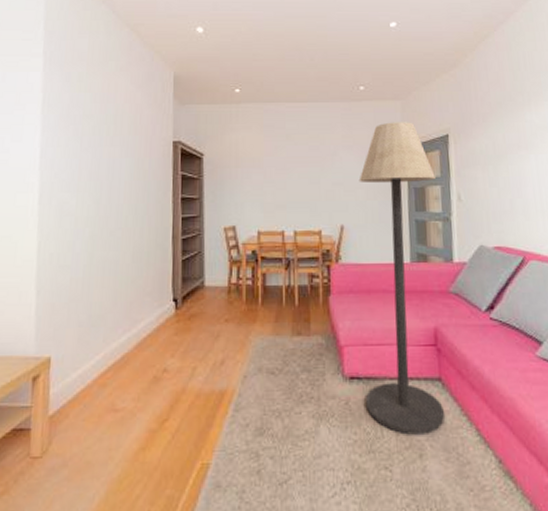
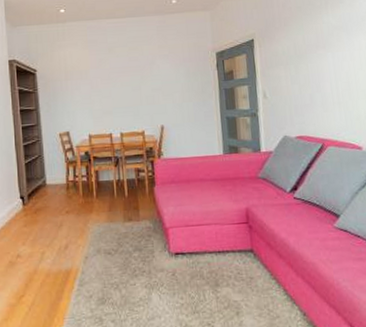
floor lamp: present [359,122,446,435] -> none [175,30,258,297]

